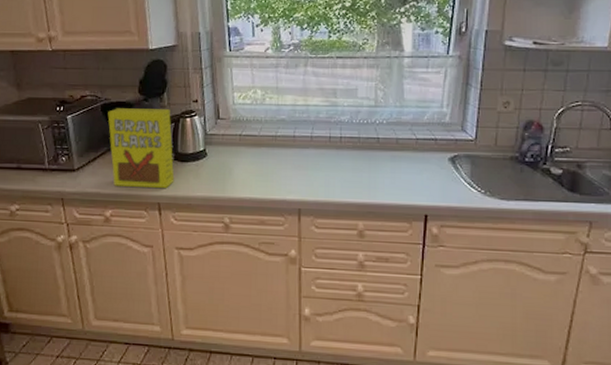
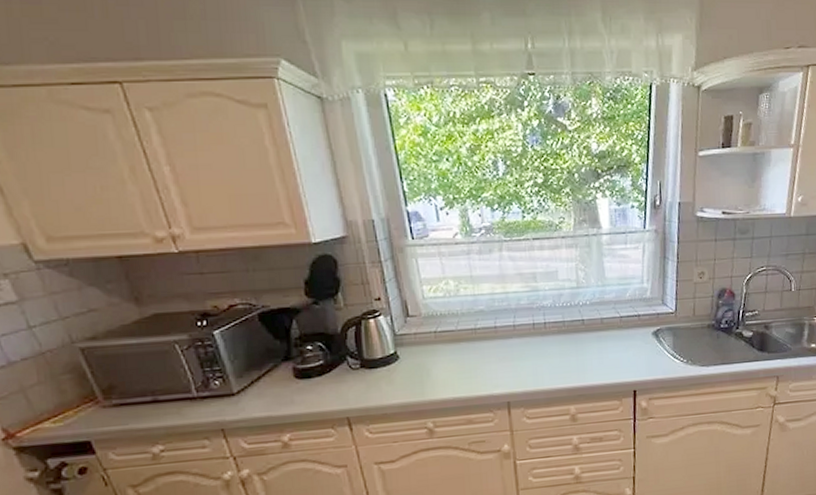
cereal box: present [107,108,175,188] -> none [268,311,364,406]

